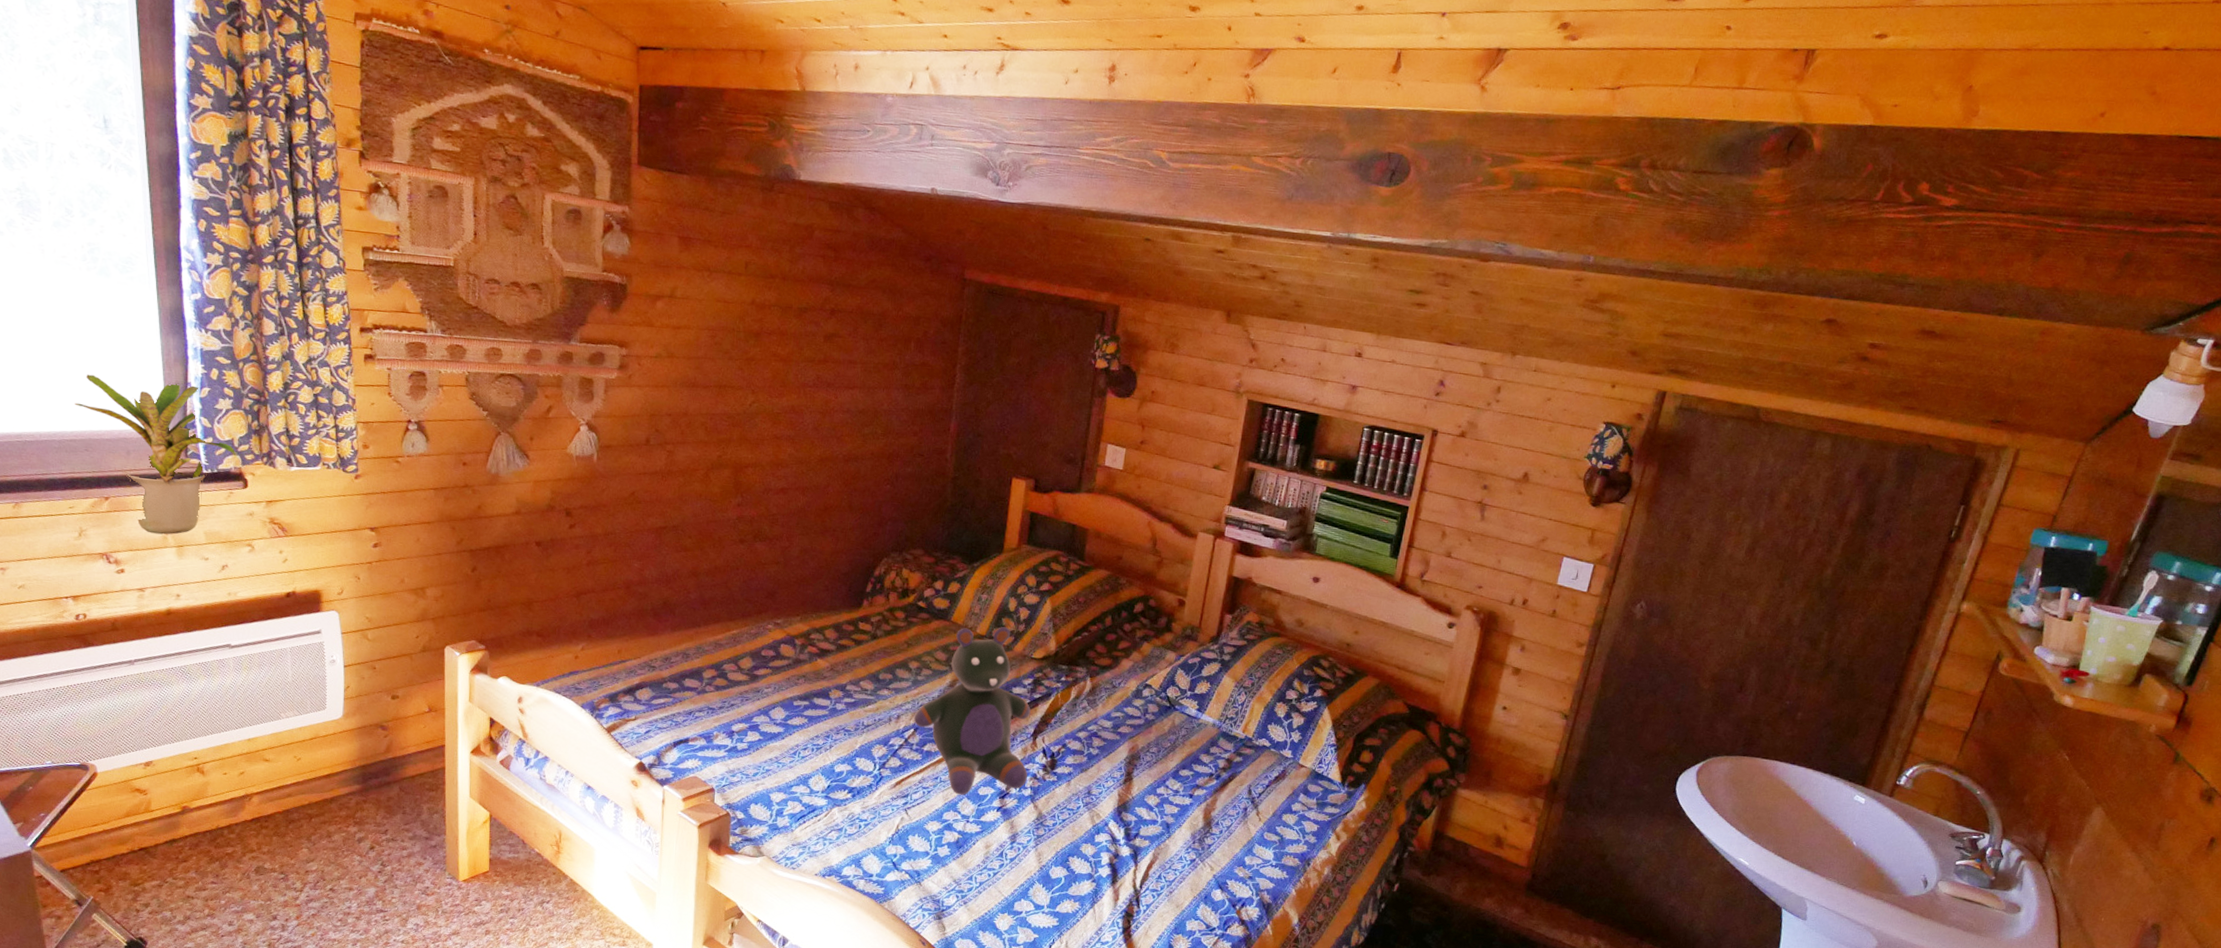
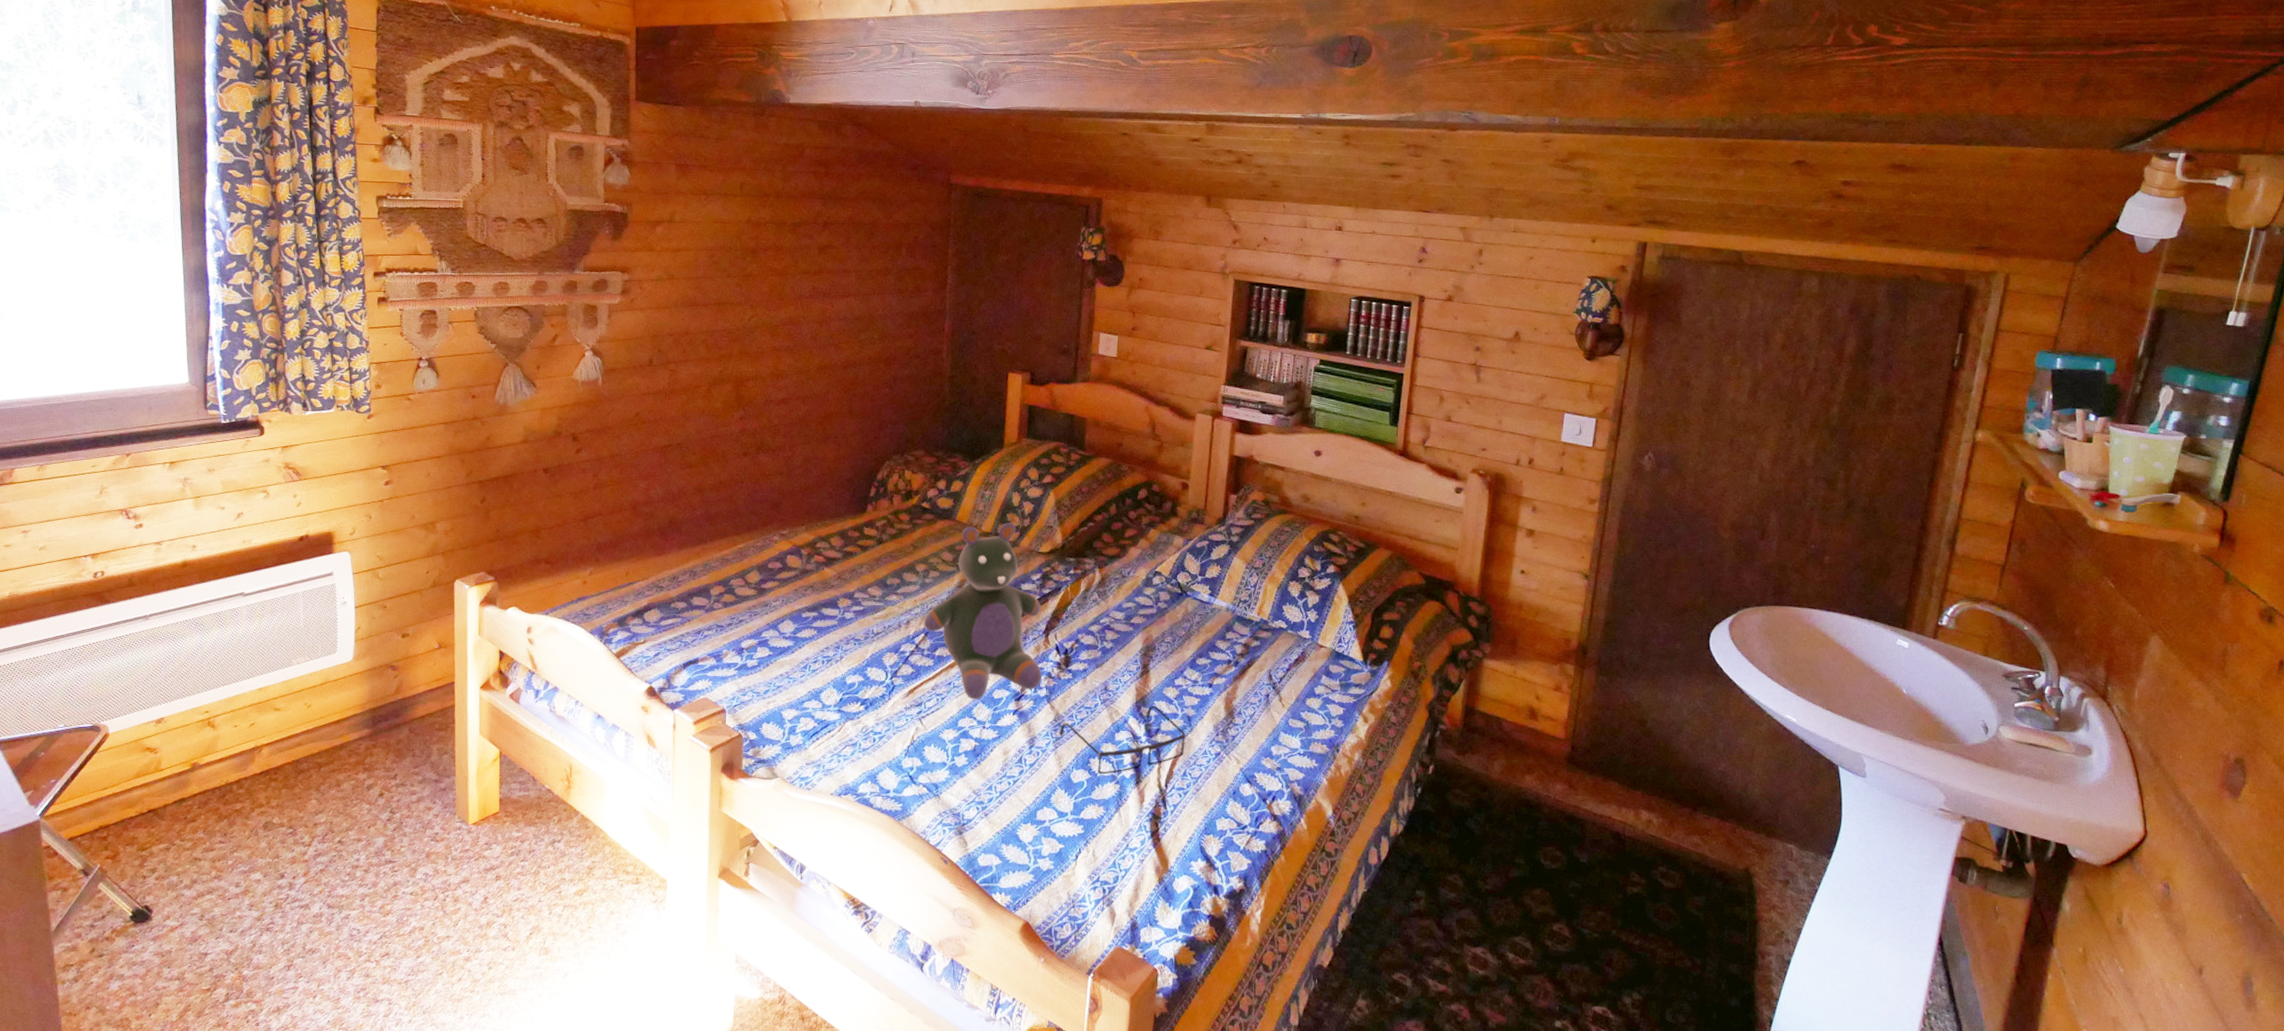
potted plant: present [74,374,237,535] -> none [101,335,254,487]
glasses: none [1040,811,1164,873] -> present [1059,706,1187,775]
toothbrush: none [2087,674,2147,691] -> present [2120,493,2181,513]

